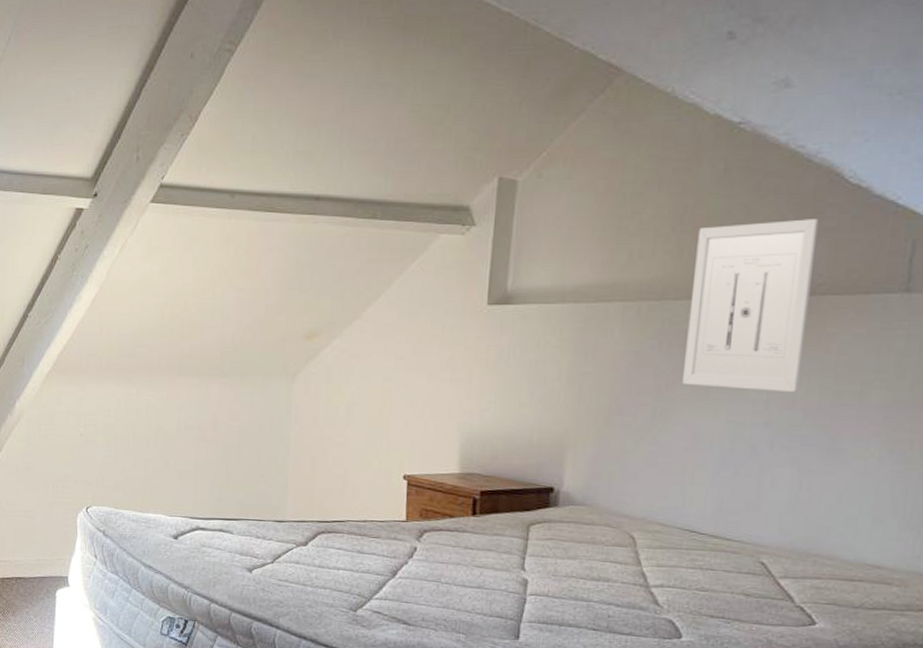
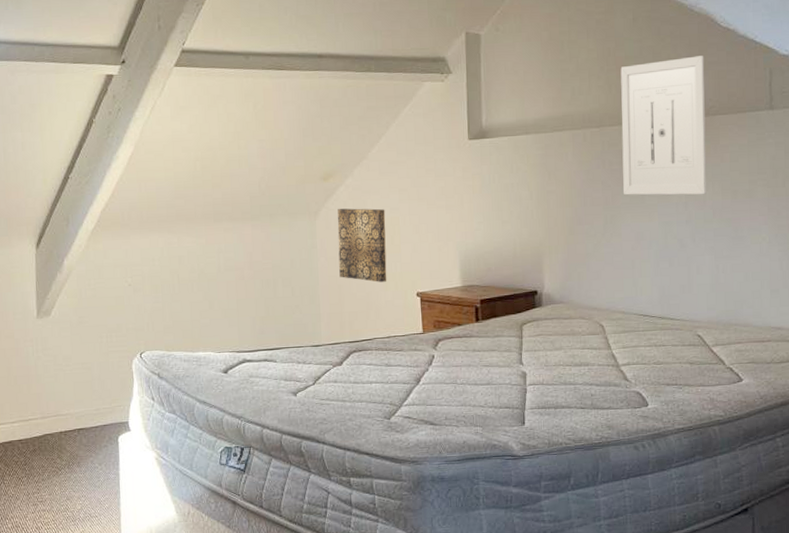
wall art: none [314,373,376,459] -> present [337,208,387,282]

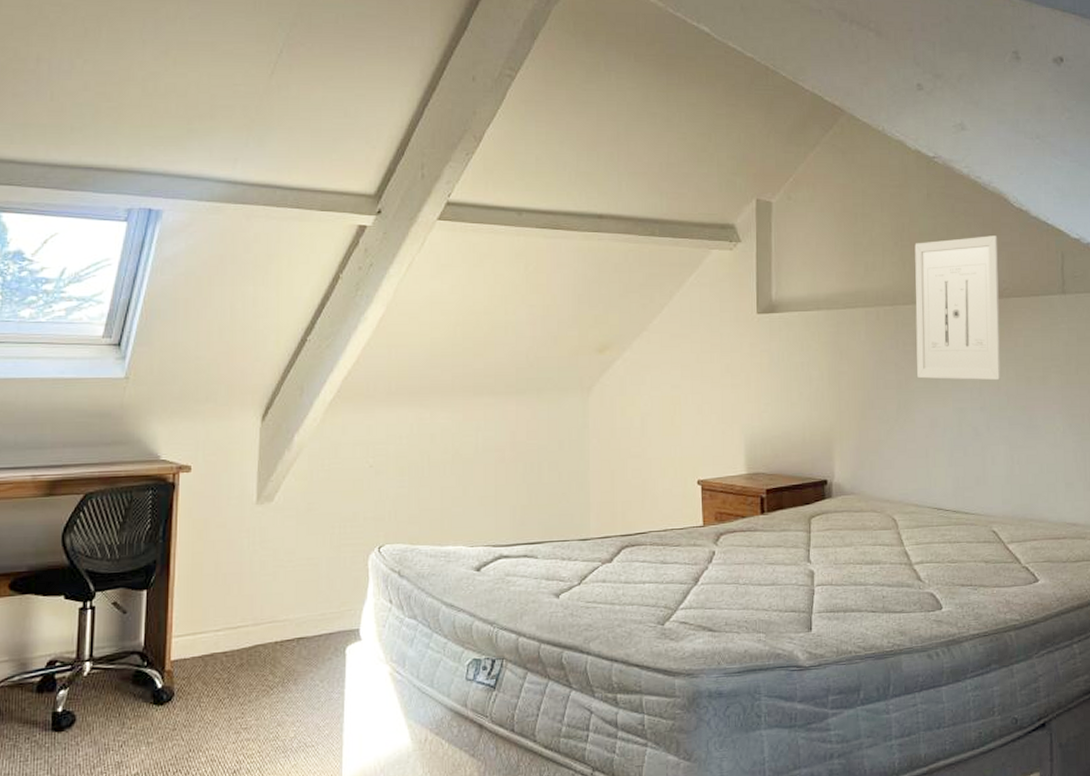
wall art: present [337,208,387,282] -> none [612,384,666,468]

